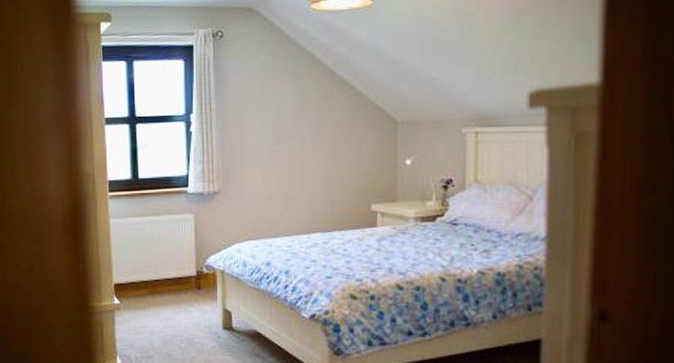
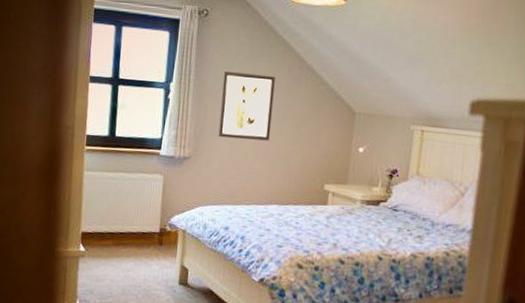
wall art: none [246,93,304,167] -> present [217,71,275,141]

